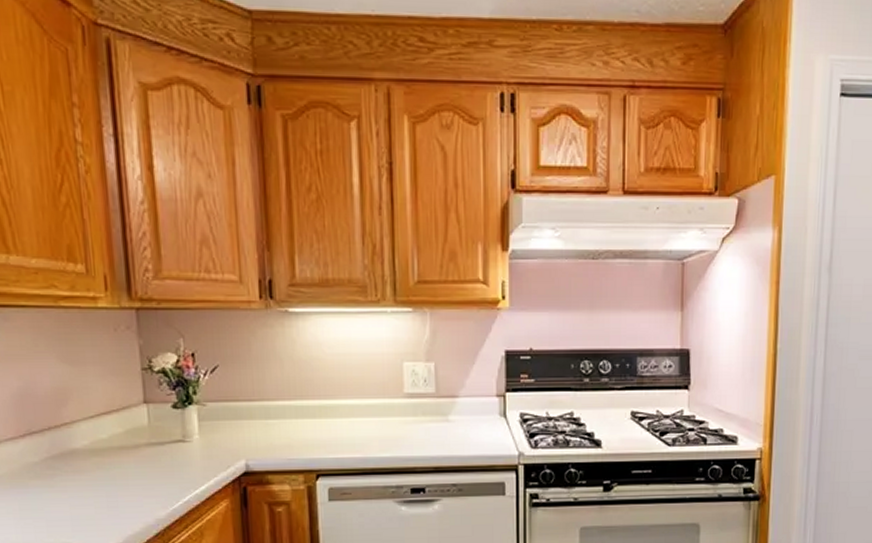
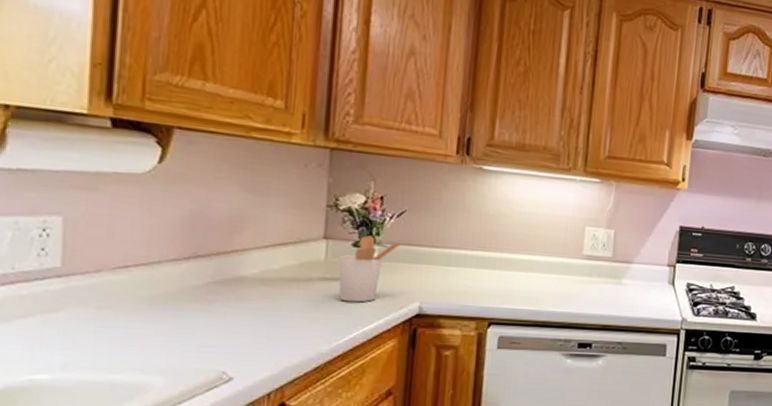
utensil holder: none [161,395,220,466] -> present [338,235,402,303]

